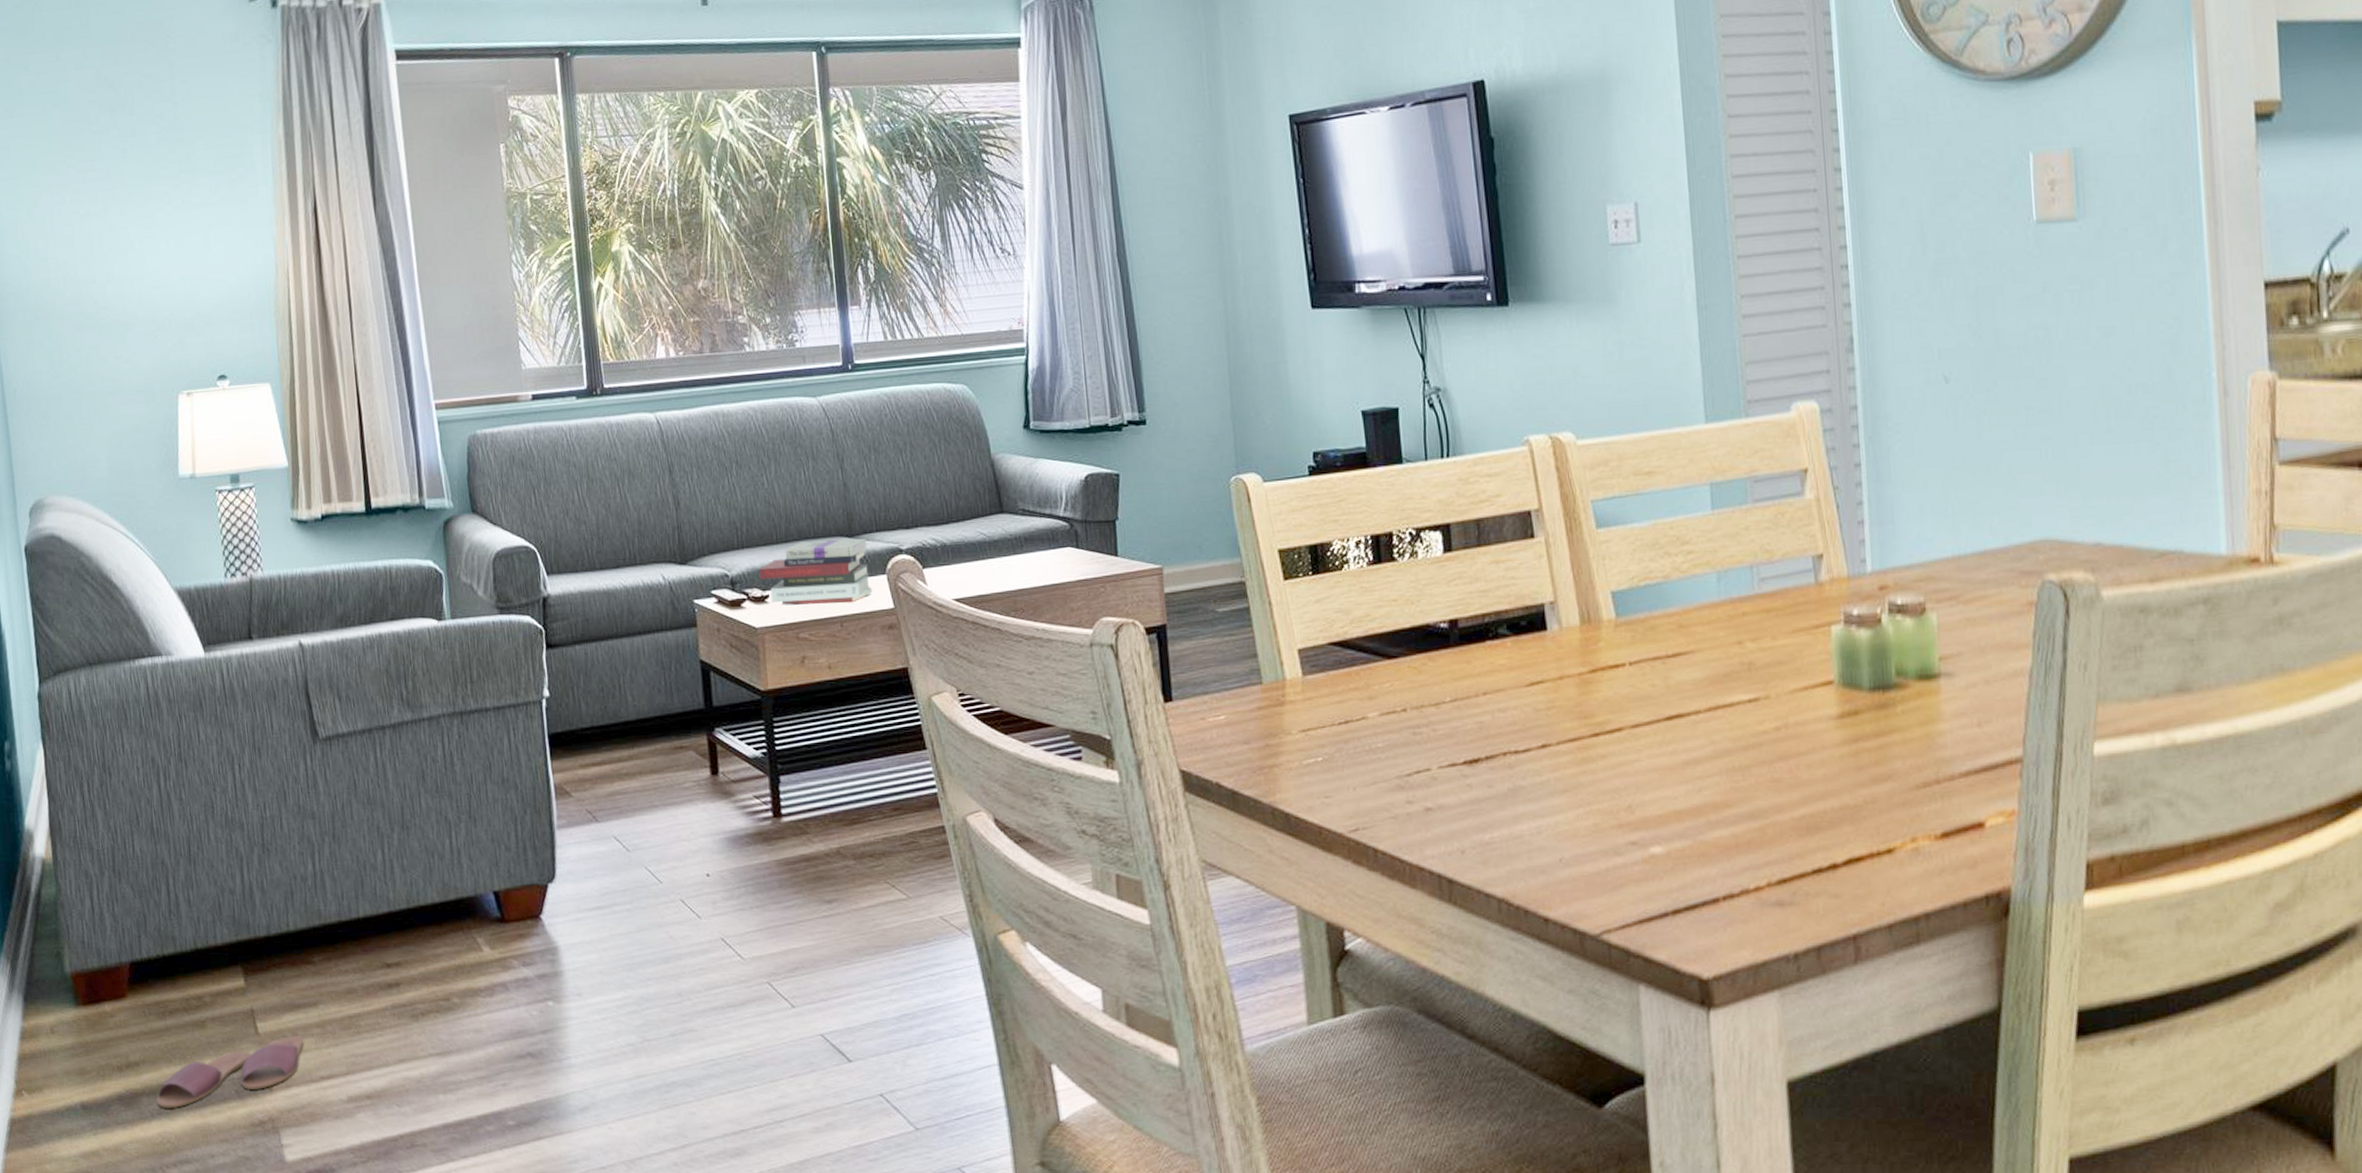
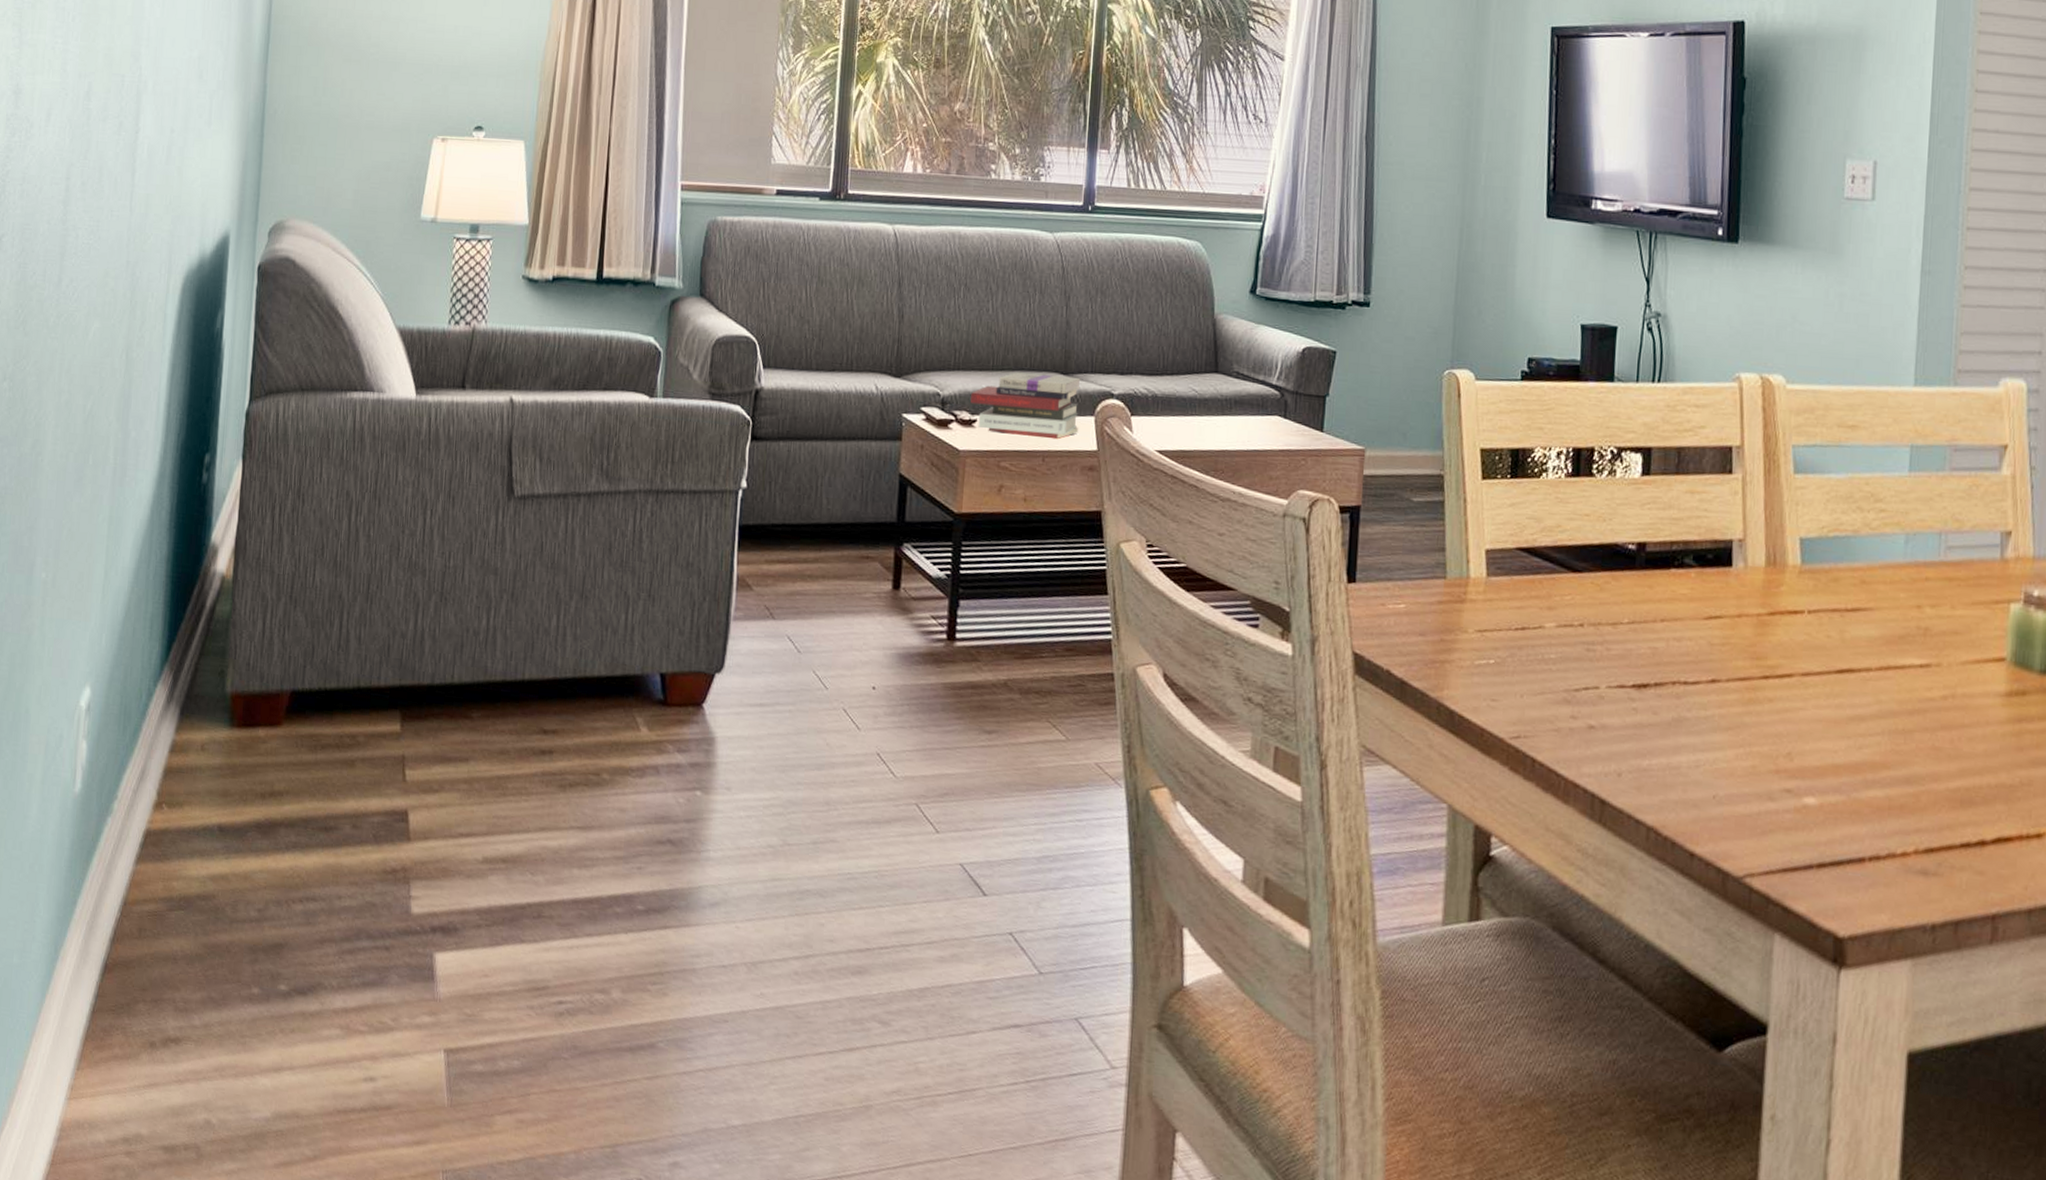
slippers: present [156,1035,303,1108] -> none [294,788,449,844]

